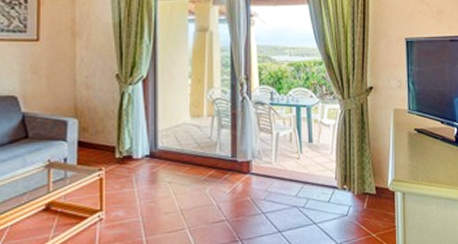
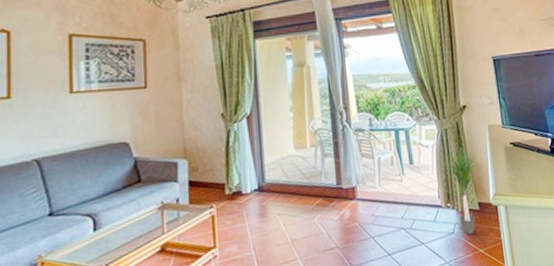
potted plant: none [335,129,391,219] -> present [436,147,490,235]

